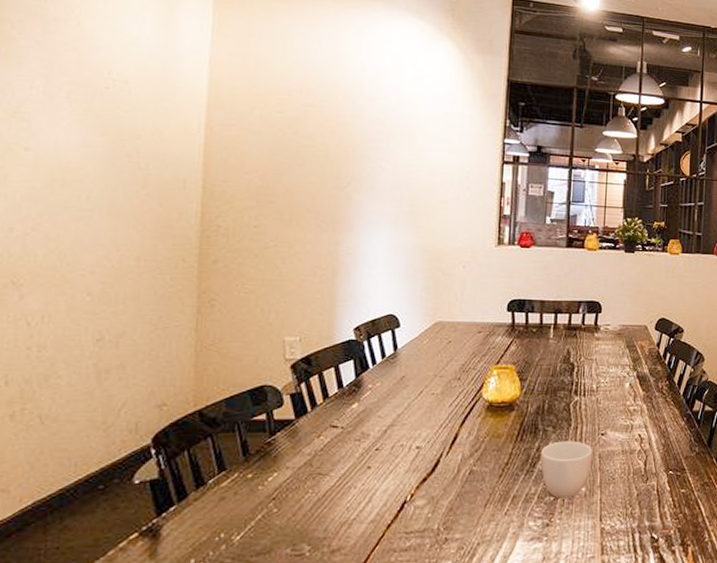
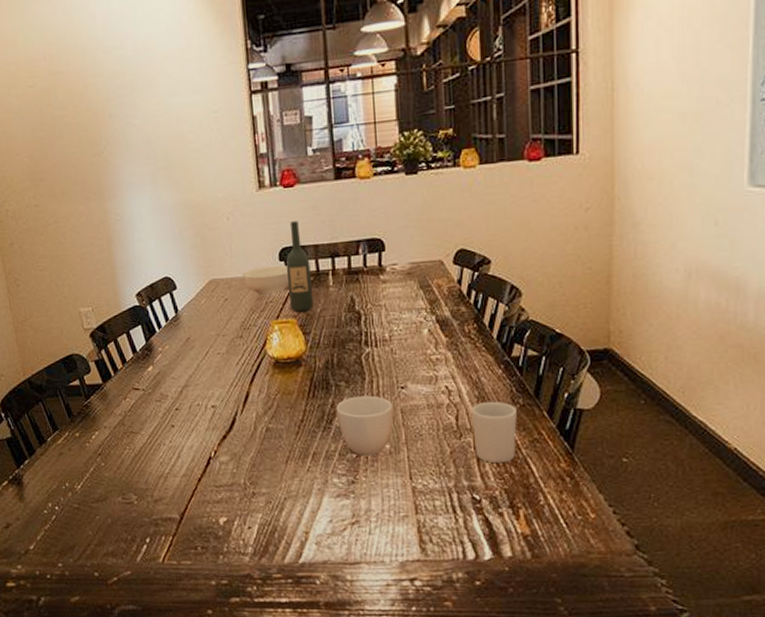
bowl: none [469,314,514,341] -> present [242,265,289,295]
wine bottle: none [511,277,535,359] -> present [285,221,314,312]
mug: none [657,449,693,505] -> present [472,401,517,464]

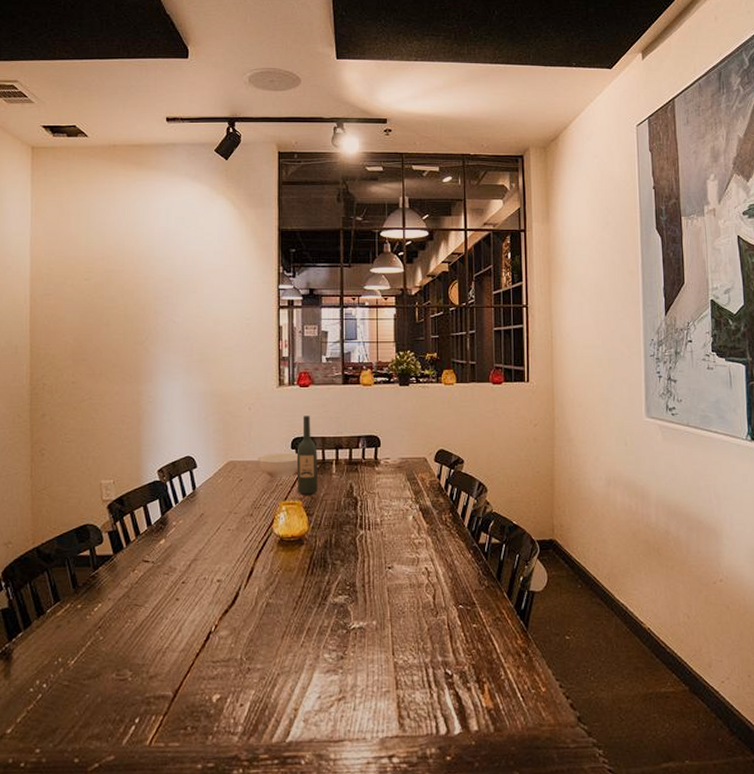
cup: present [336,395,393,456] -> none [331,574,380,632]
mug: present [472,401,517,464] -> none [446,582,483,640]

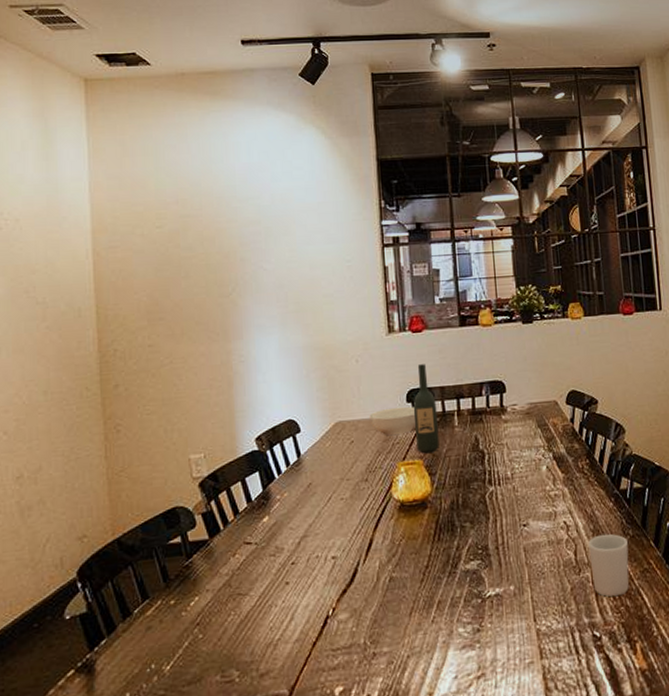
mug: none [446,582,483,640] -> present [588,533,630,597]

